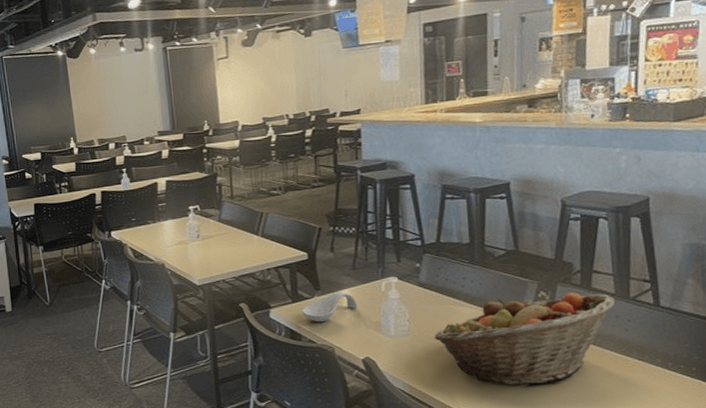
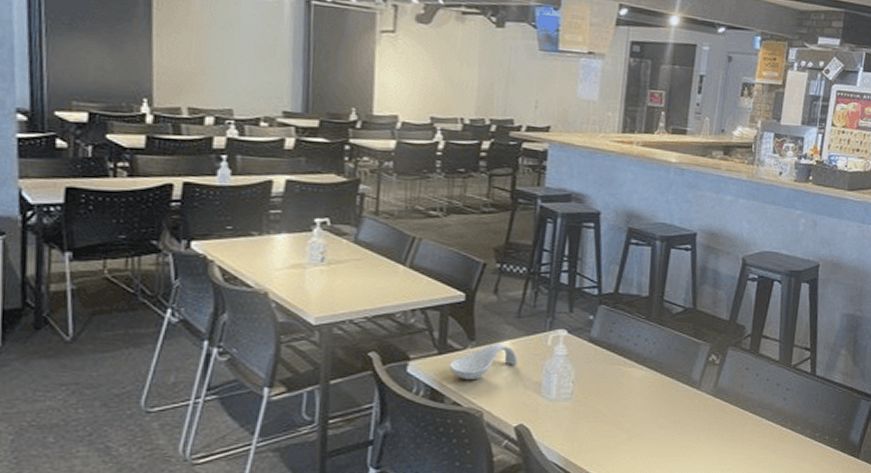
fruit basket: present [434,292,614,385] -> none [598,357,778,457]

